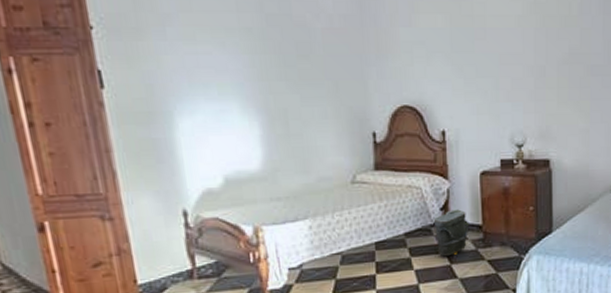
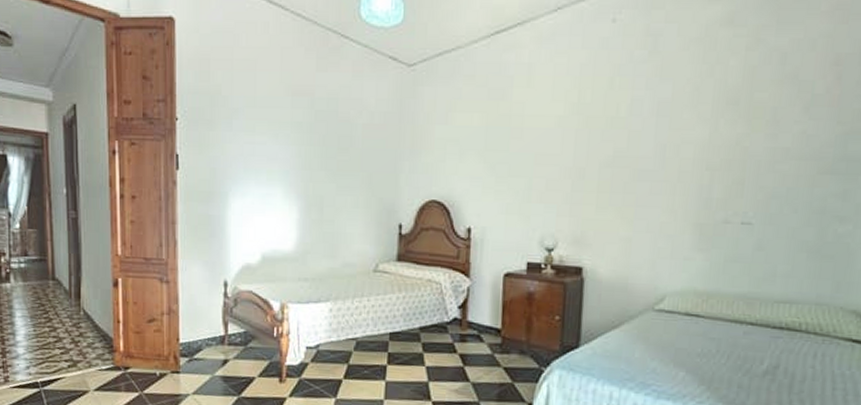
bag: present [433,209,469,257] -> none [450,309,488,358]

